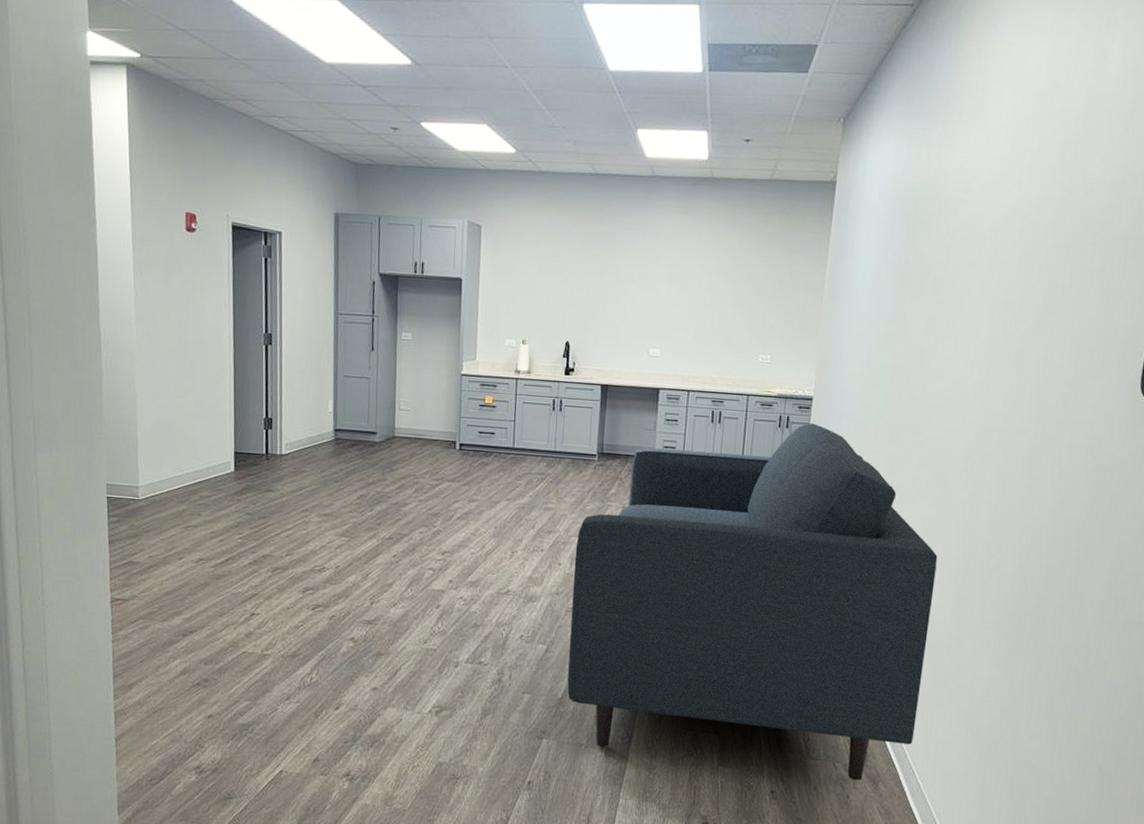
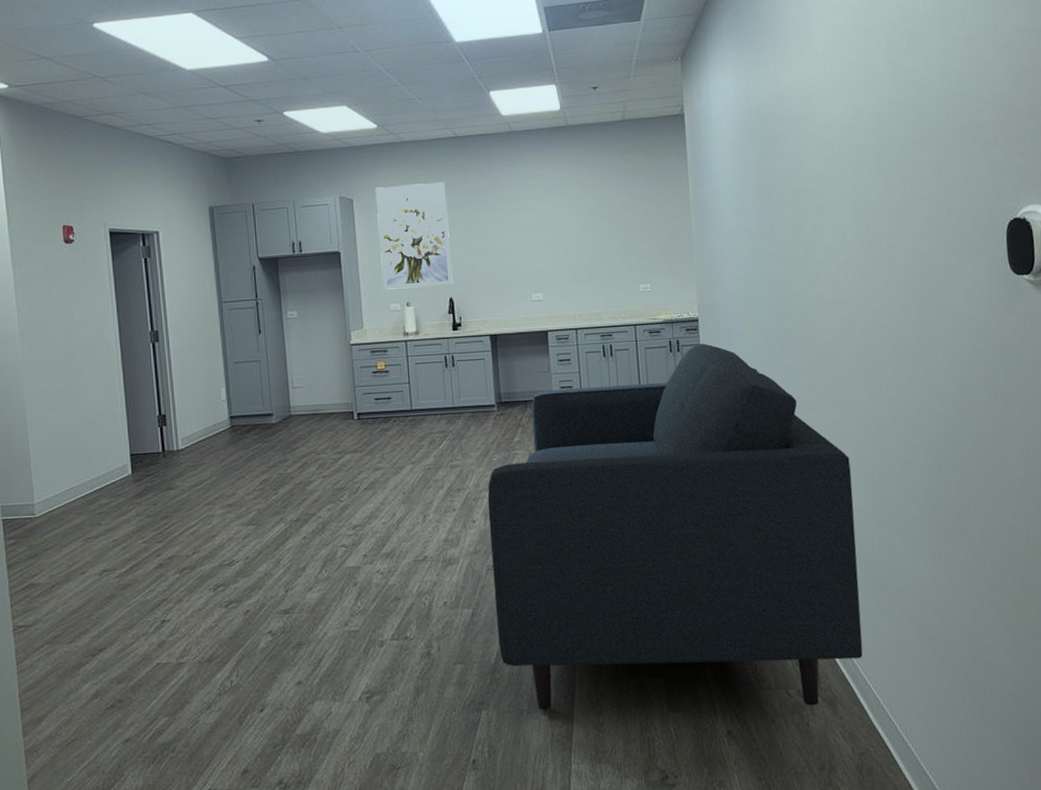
wall art: none [501,216,578,328] -> present [375,182,453,290]

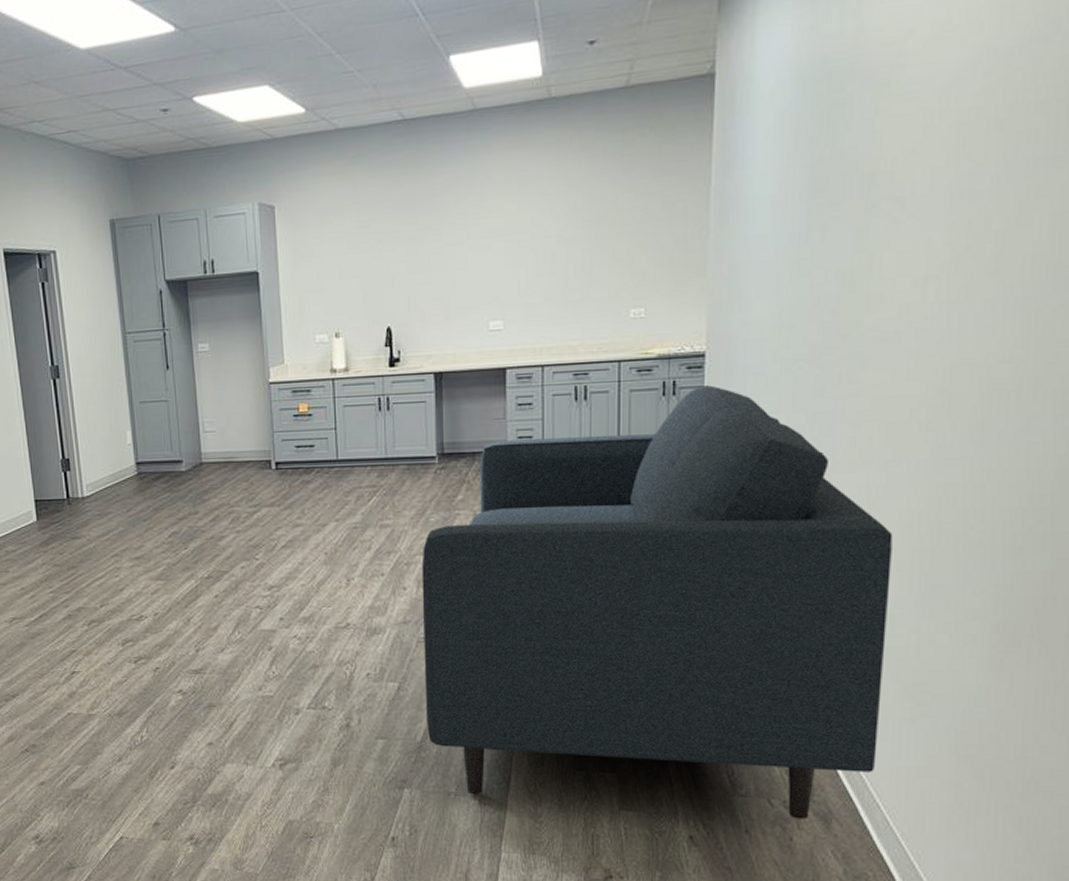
wall art: present [375,182,453,290] -> none [301,181,392,318]

